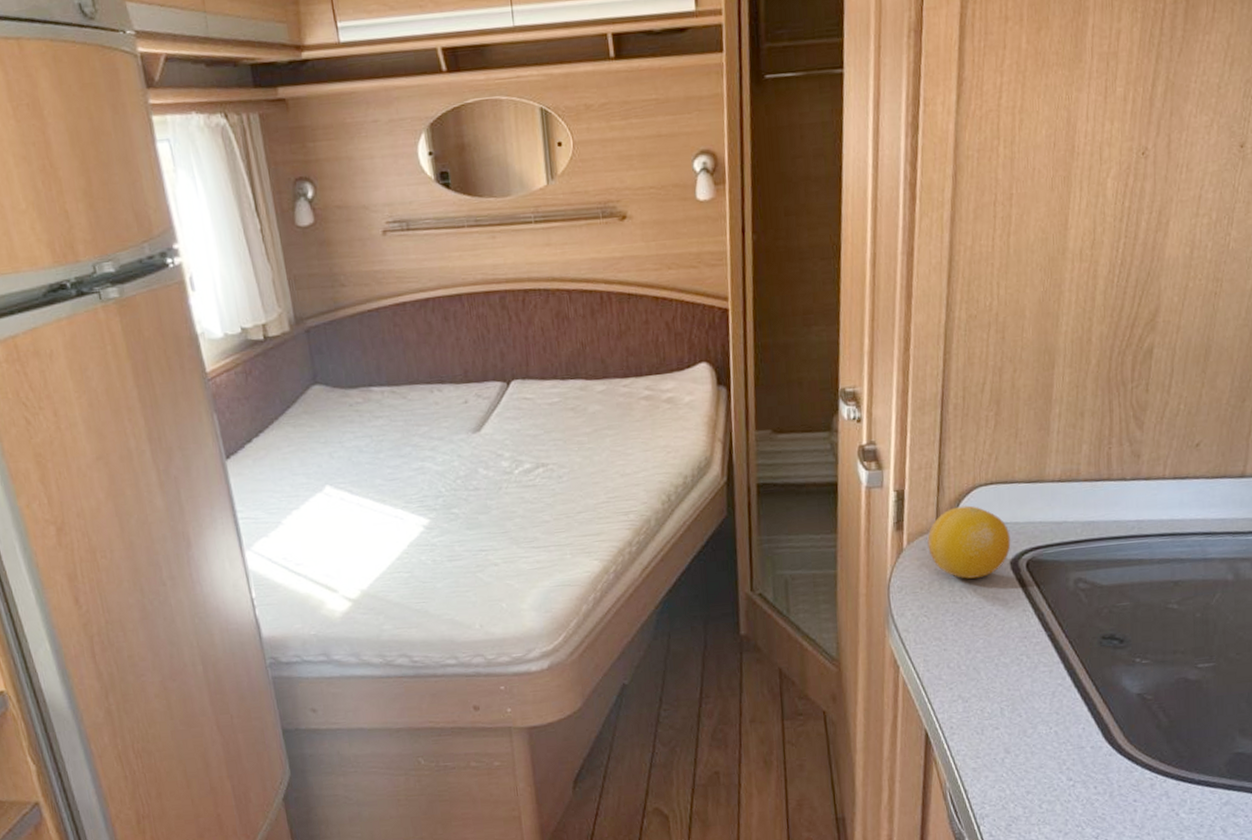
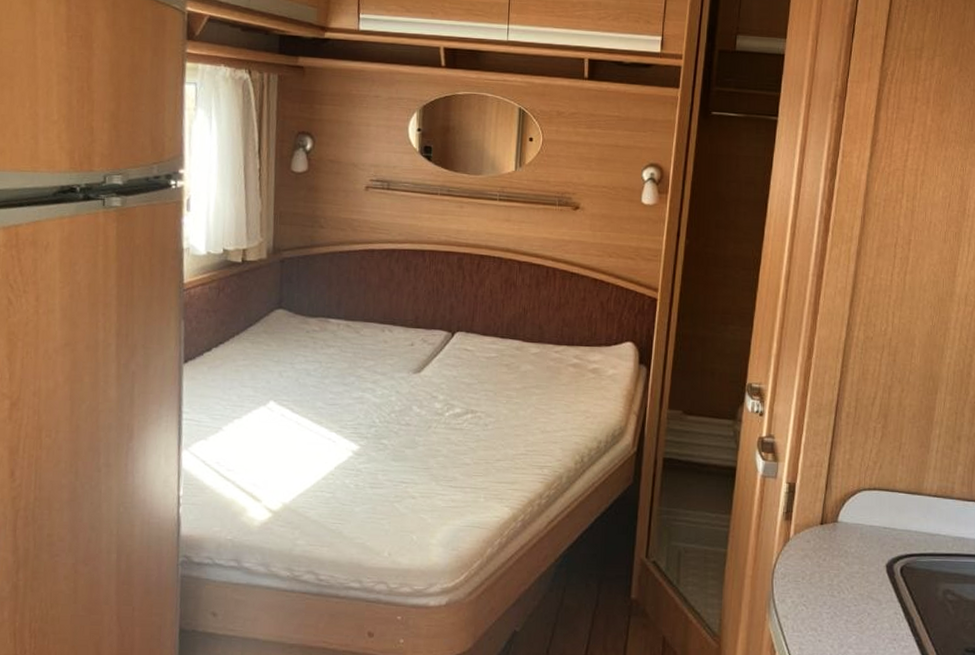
fruit: present [927,505,1011,579] -> none [812,506,888,576]

